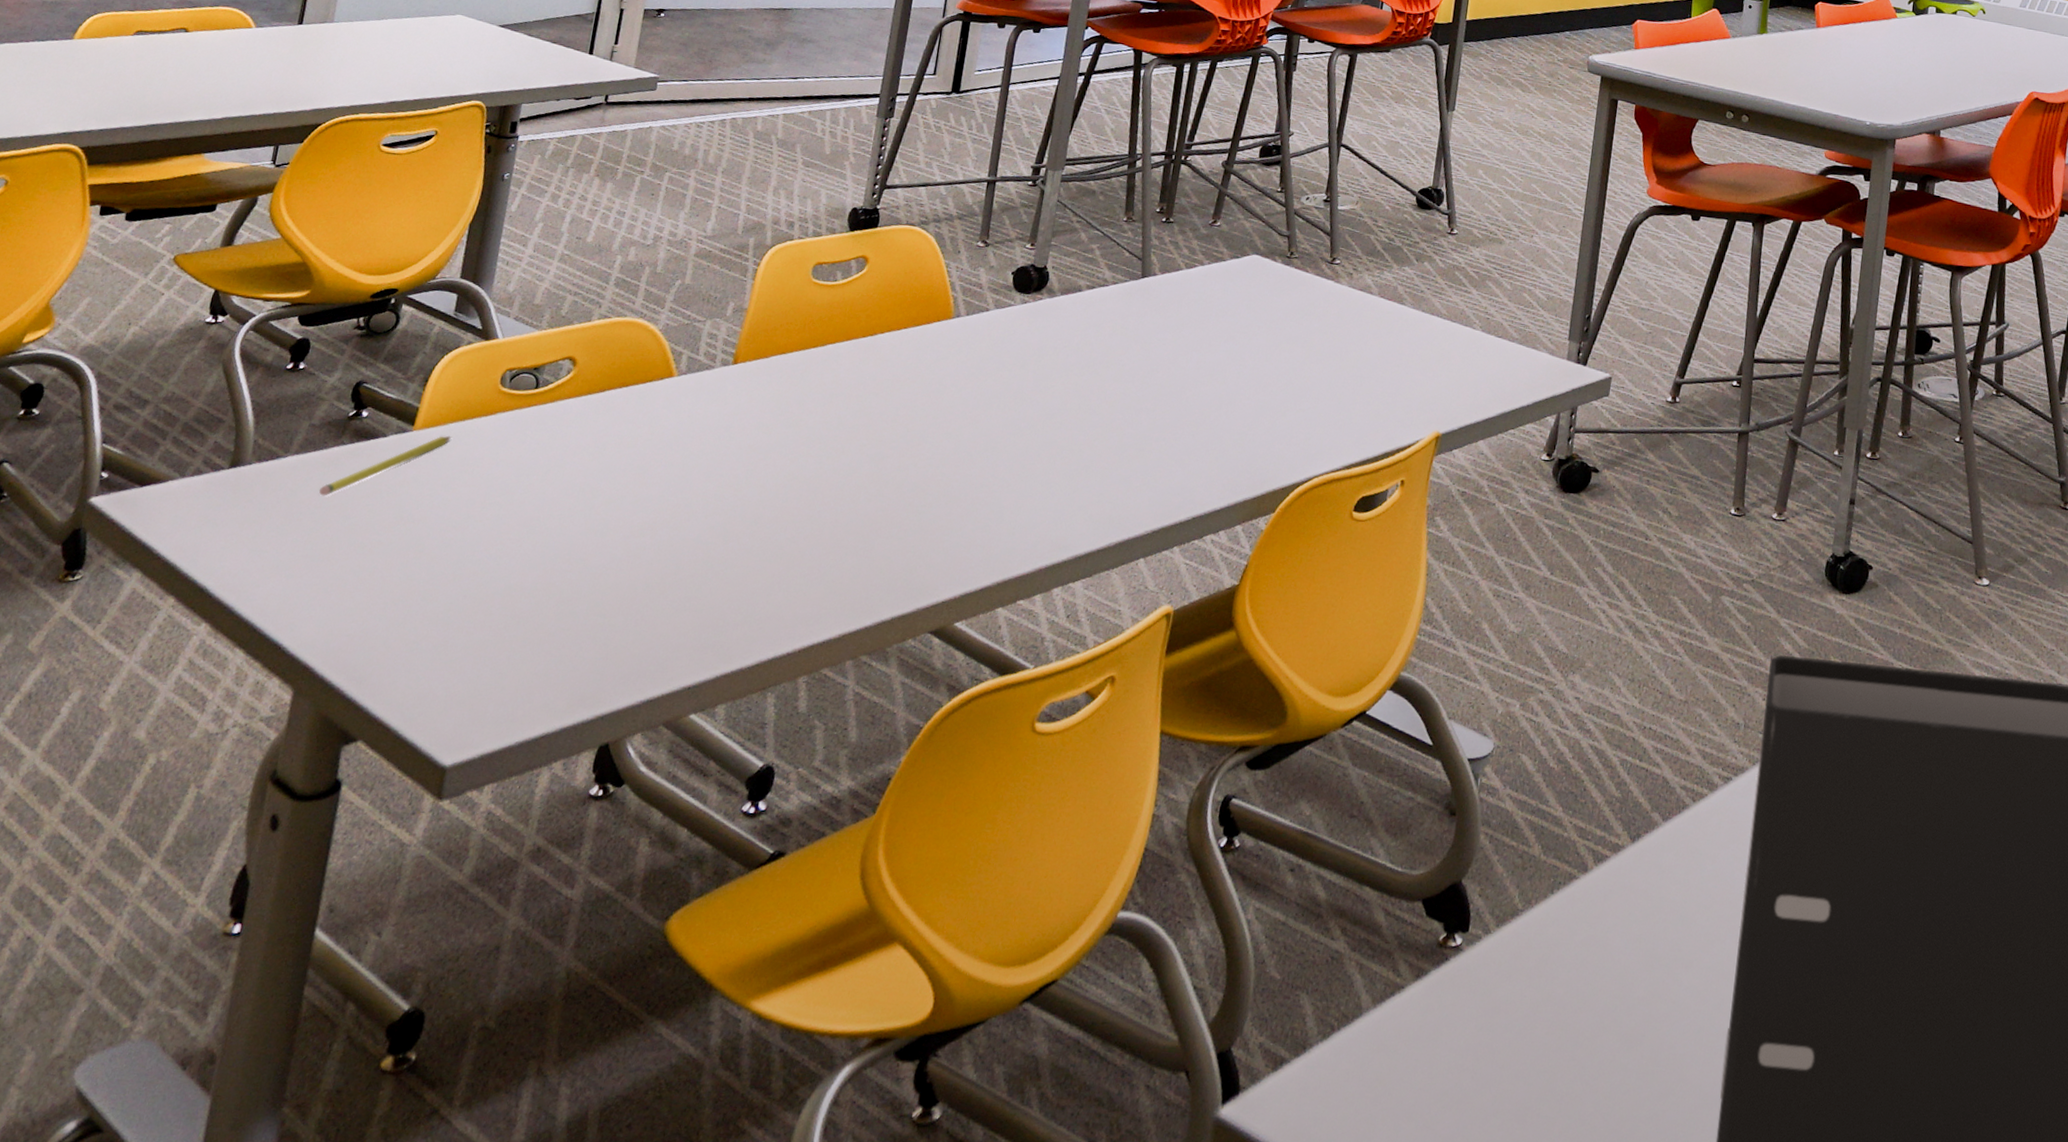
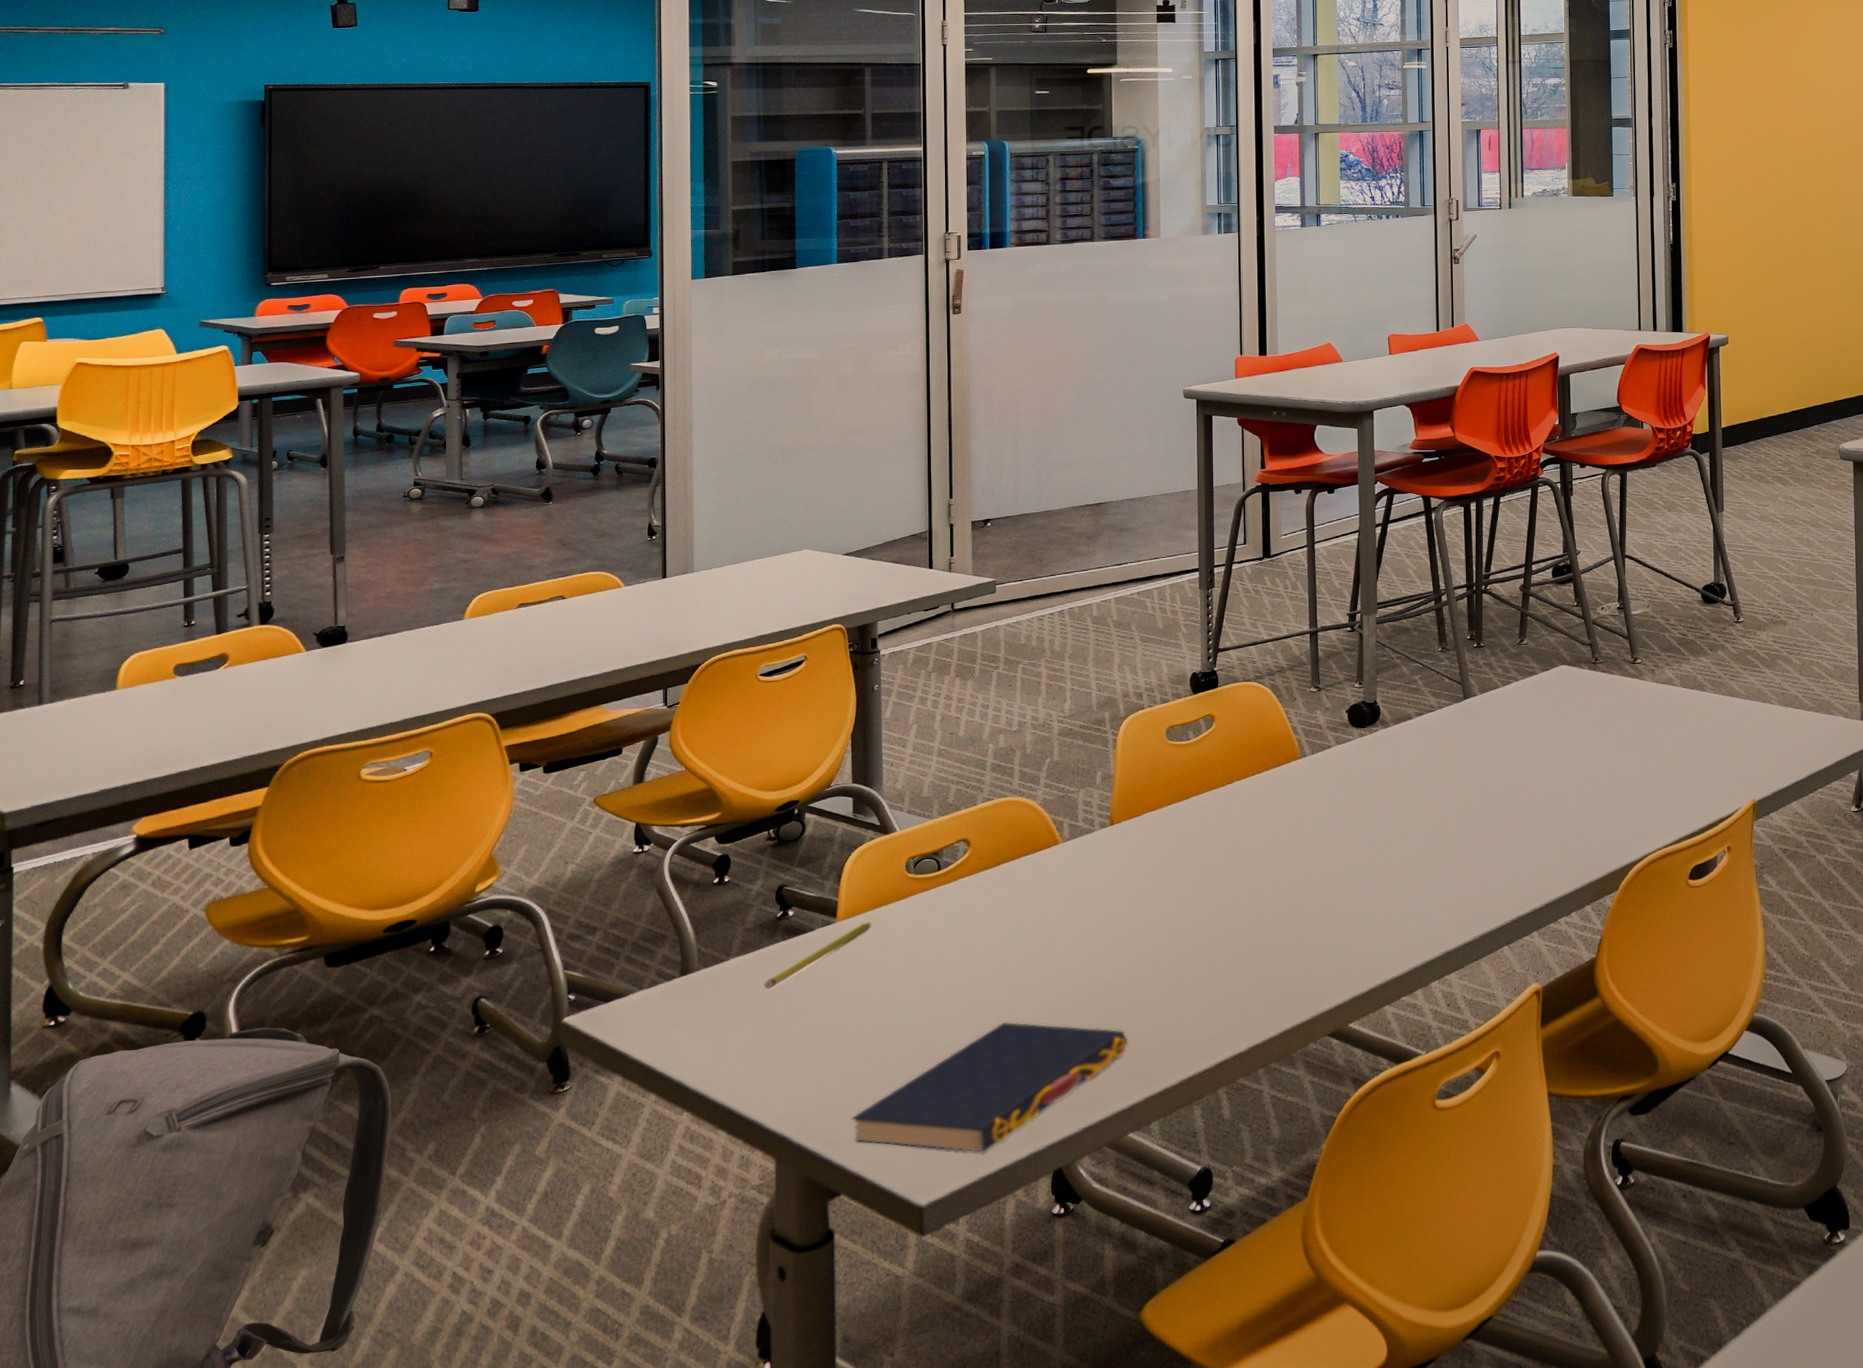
book: none [385,568,710,714] -> present [851,1021,1128,1153]

